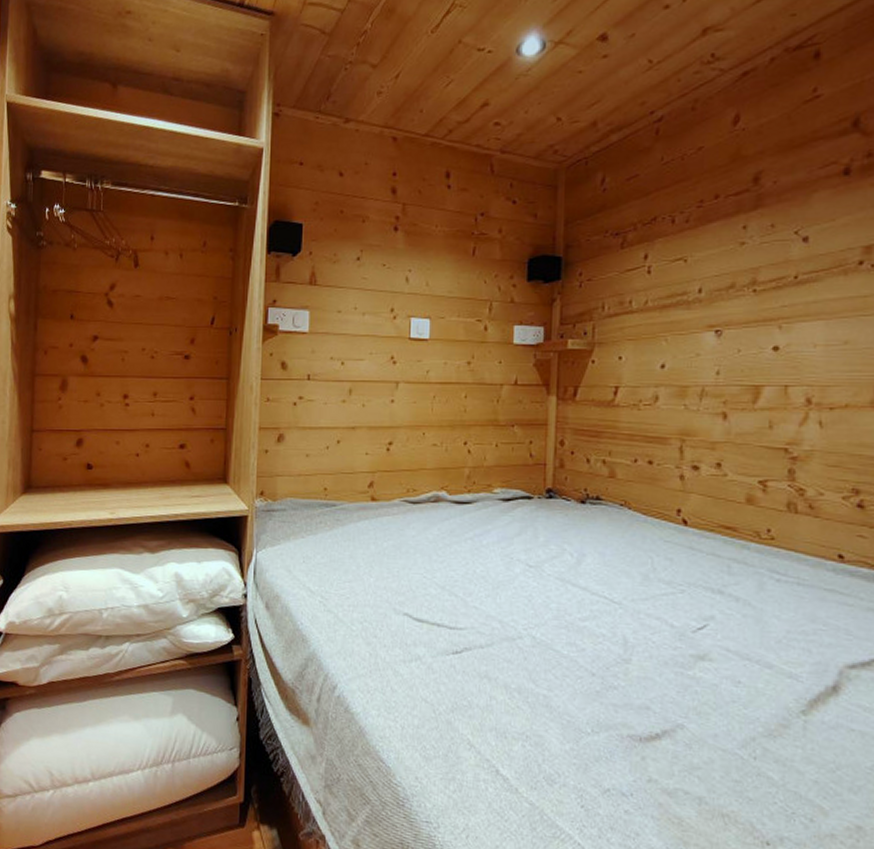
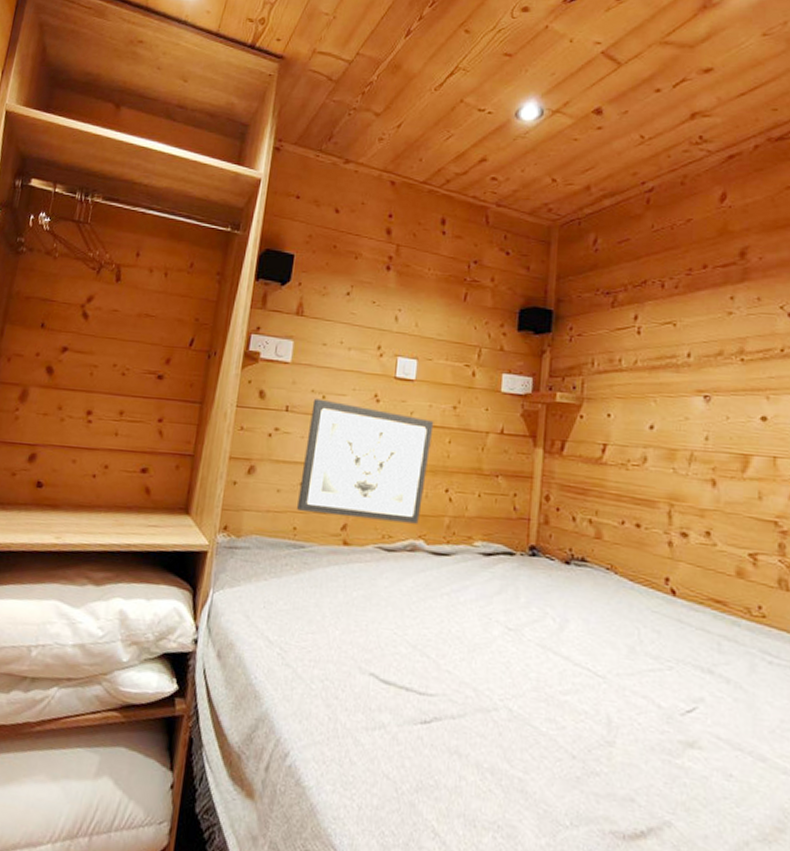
wall art: none [326,365,450,477] -> present [297,398,434,524]

